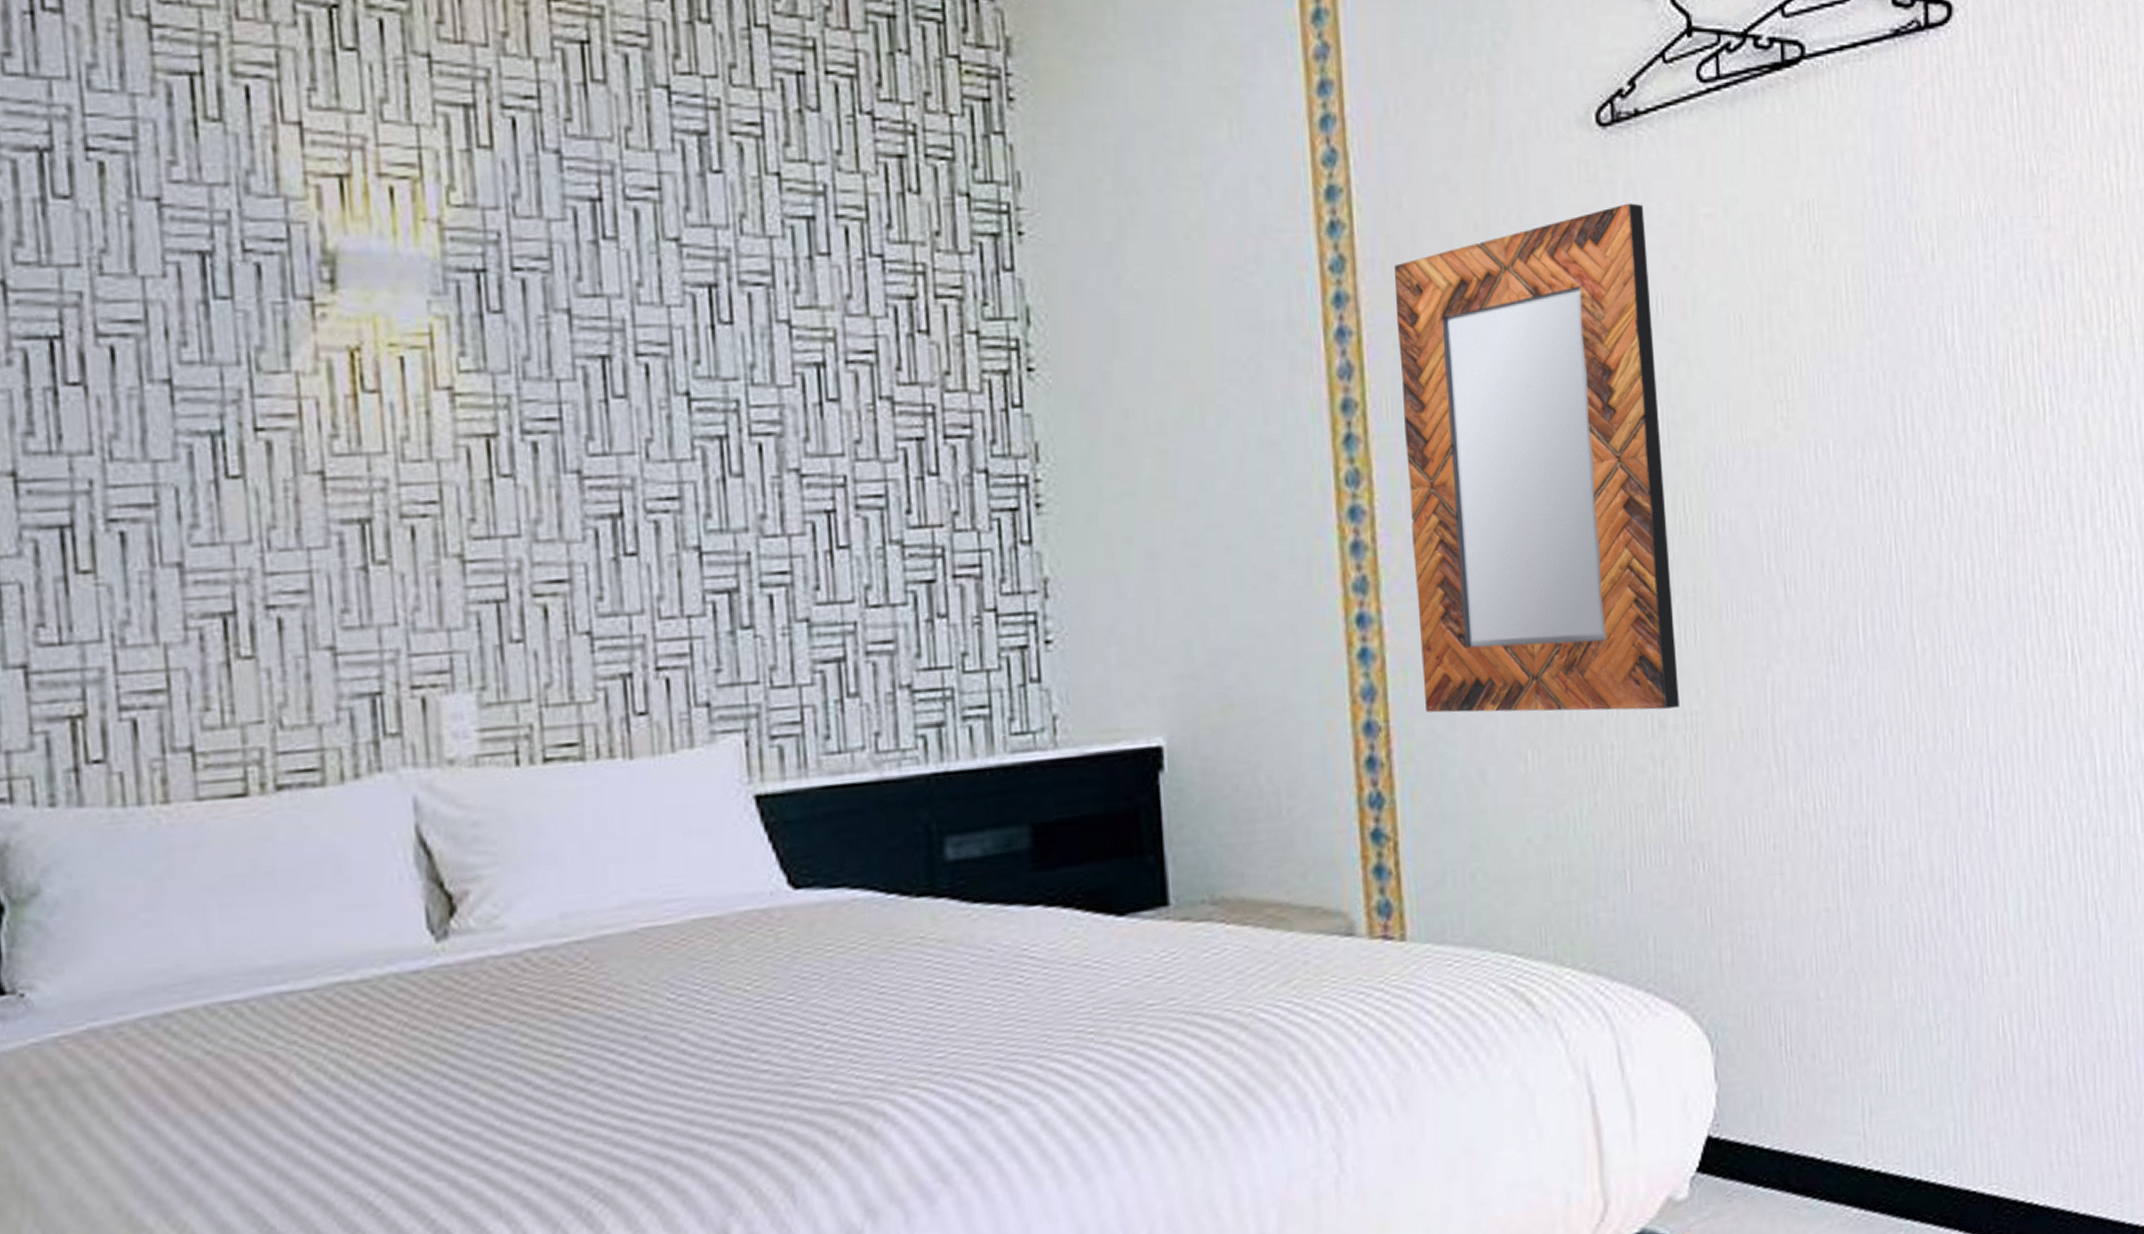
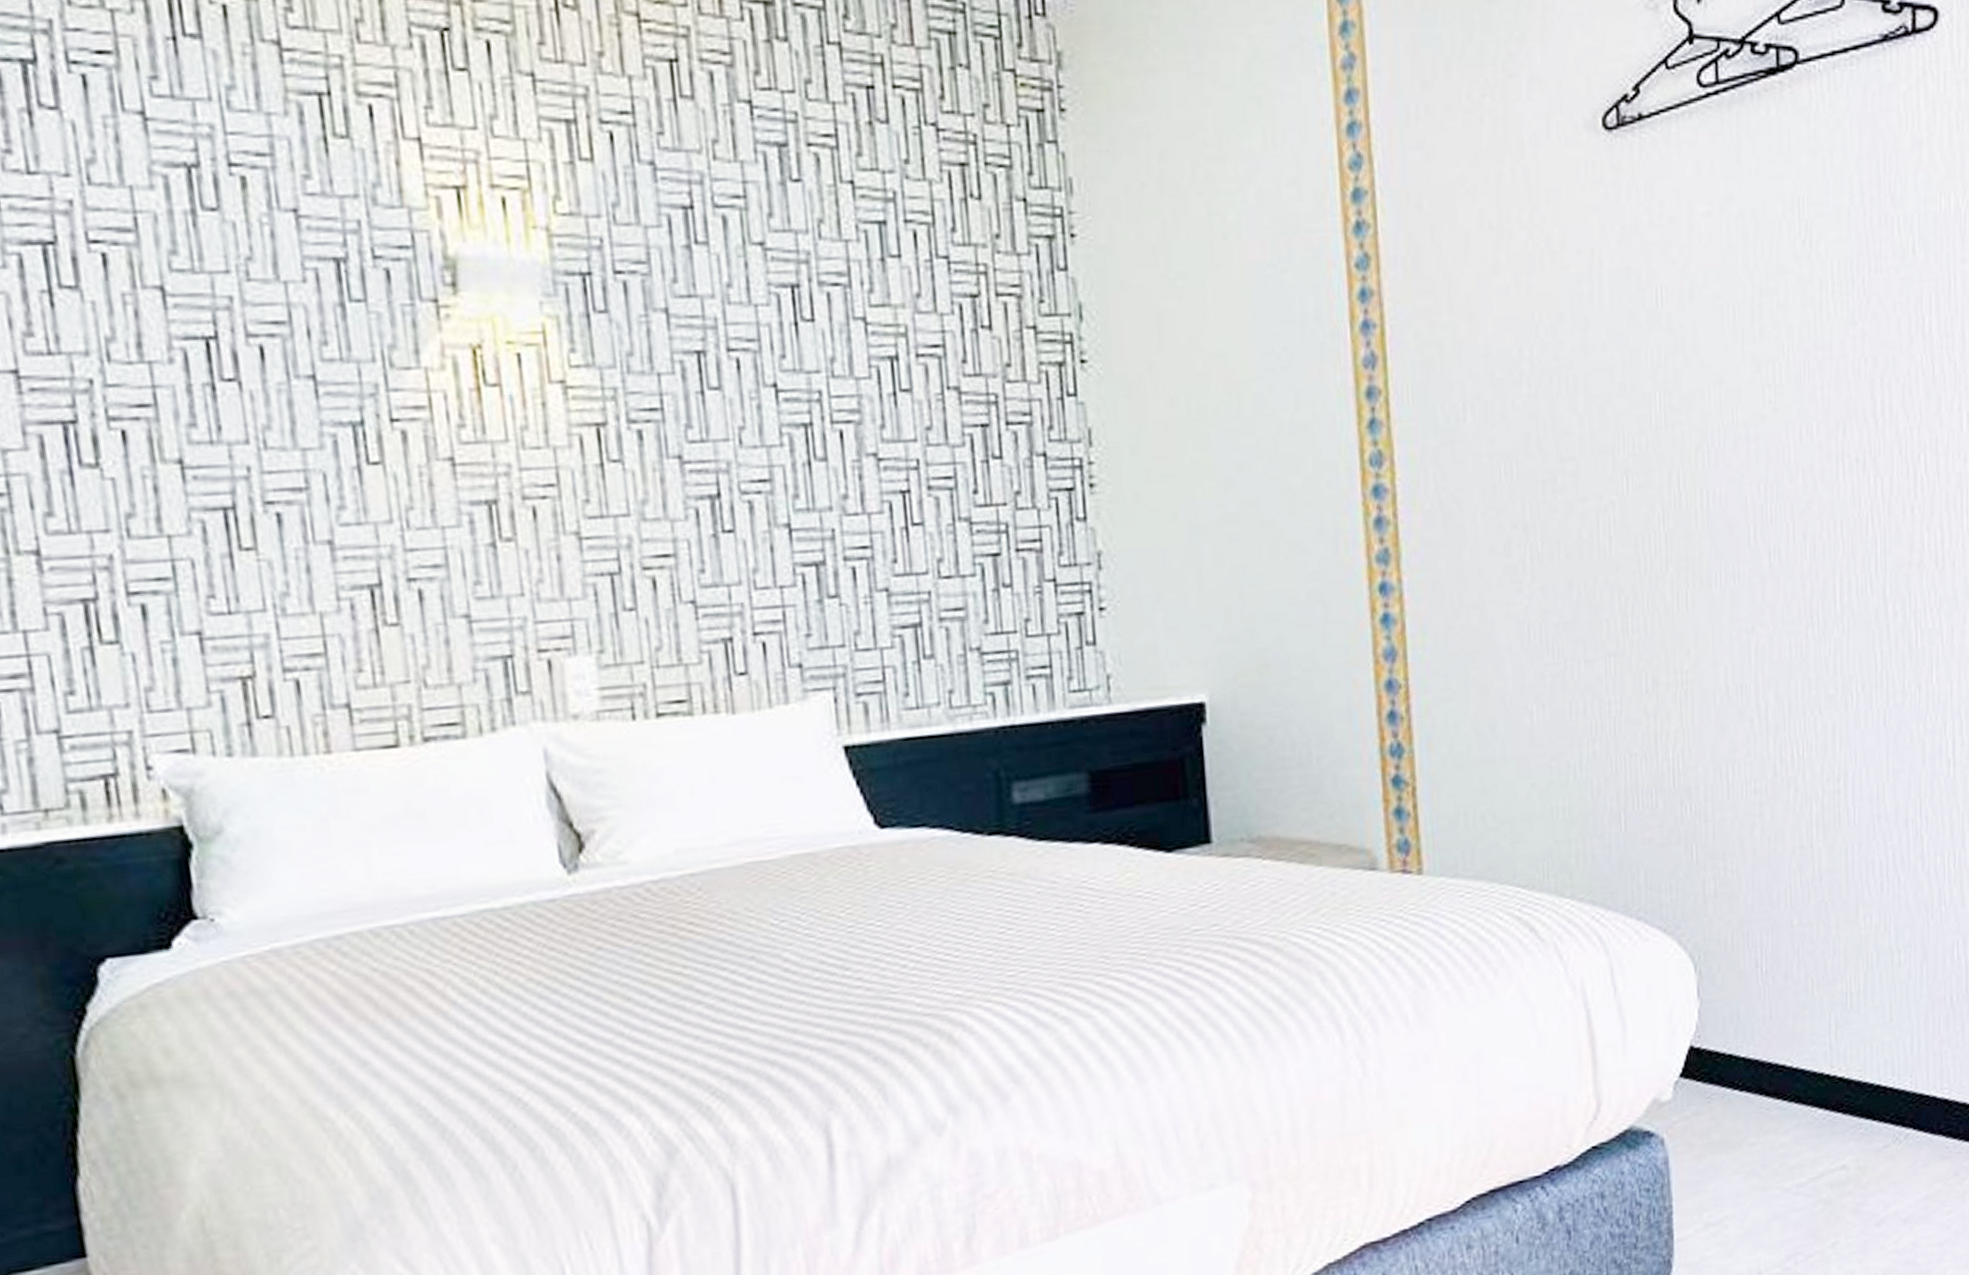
home mirror: present [1394,203,1679,713] -> none [1414,202,1671,672]

